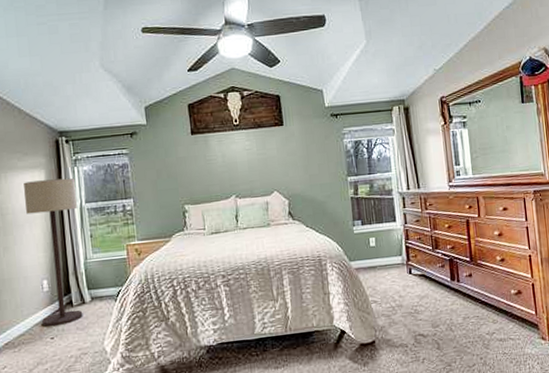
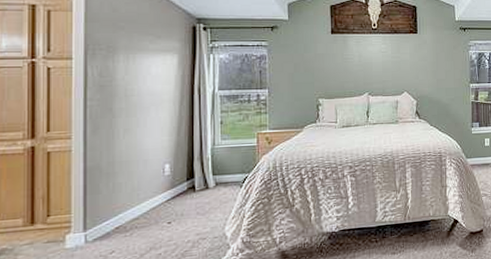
floor lamp: present [24,178,83,327] -> none [154,64,210,212]

